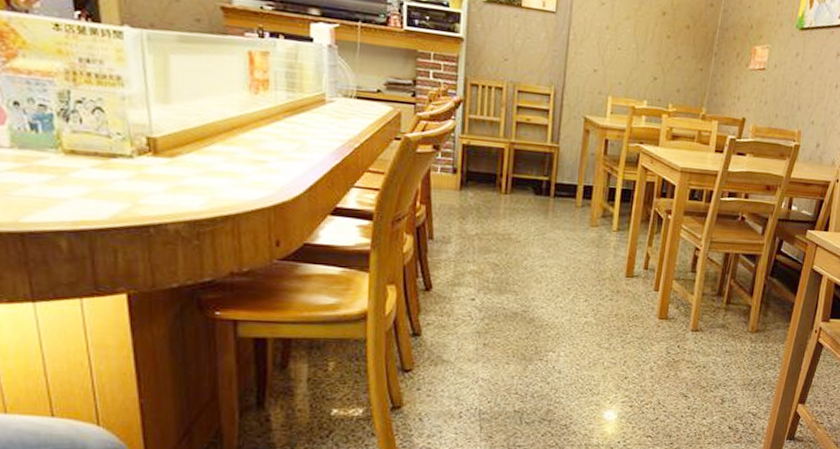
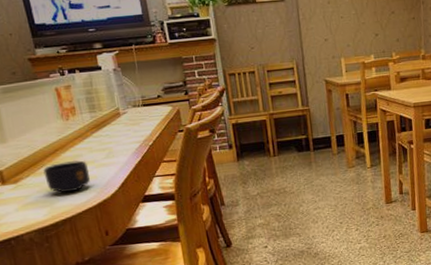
mug: none [211,143,271,185] -> present [43,160,91,193]

